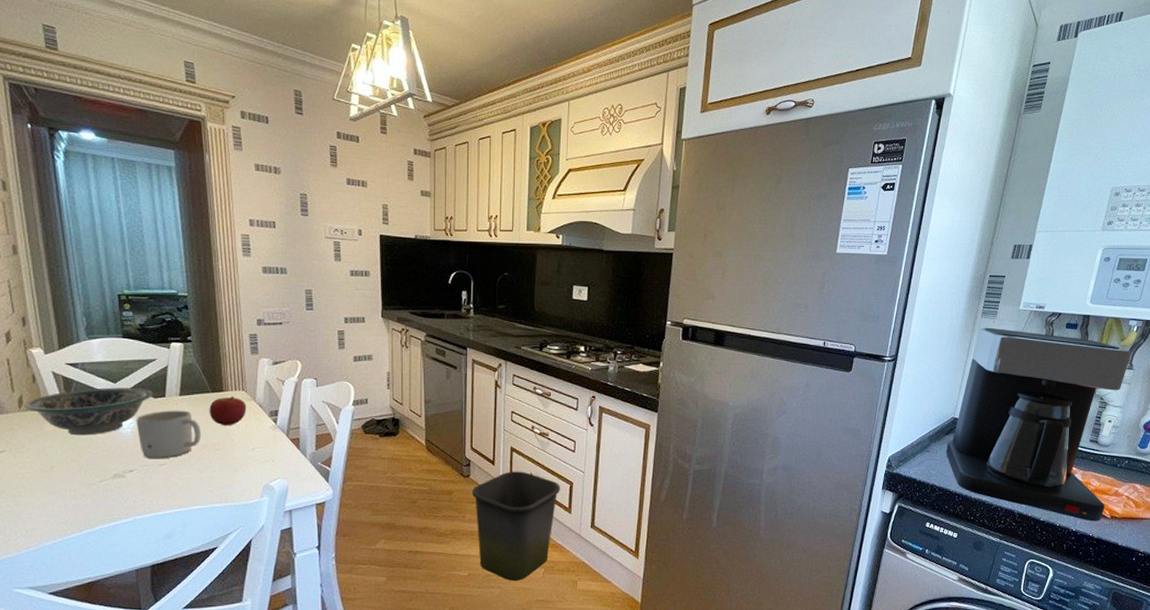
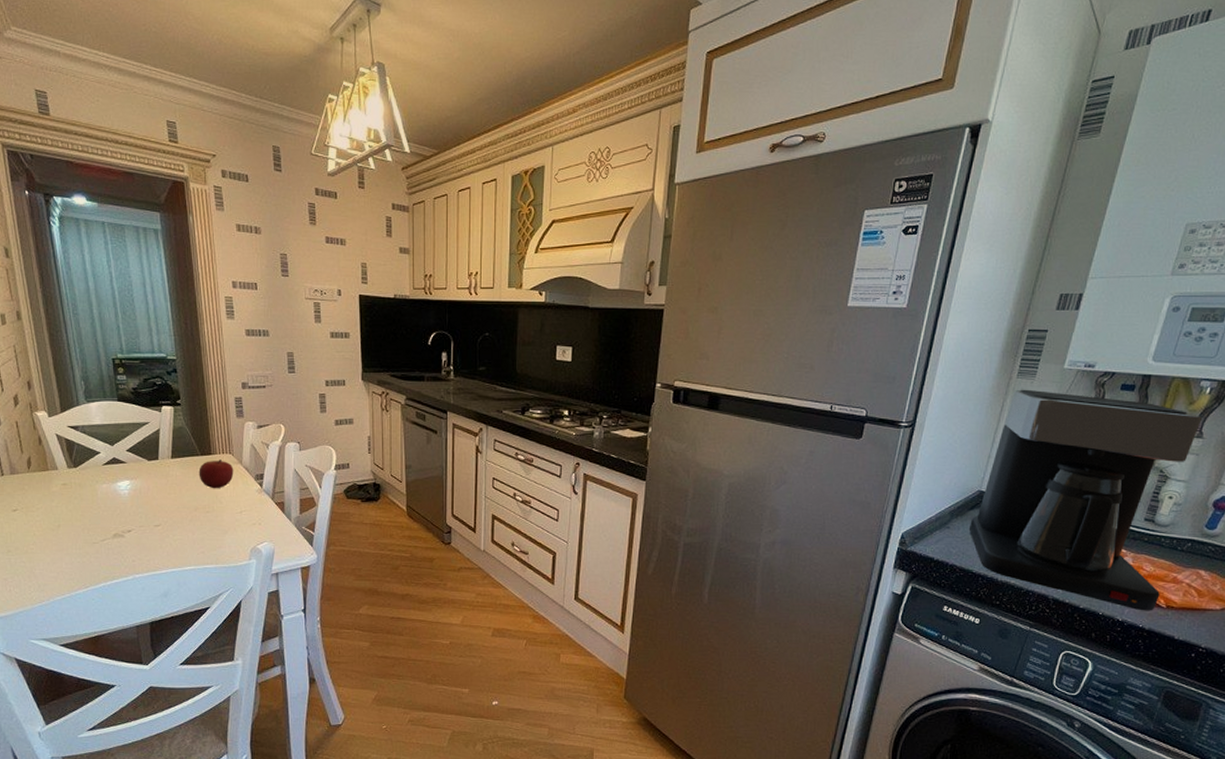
bowl: present [24,387,153,436] -> none [32,450,147,496]
mug: present [136,410,201,459] -> none [132,472,192,520]
waste bin: present [472,471,561,581] -> none [453,539,544,651]

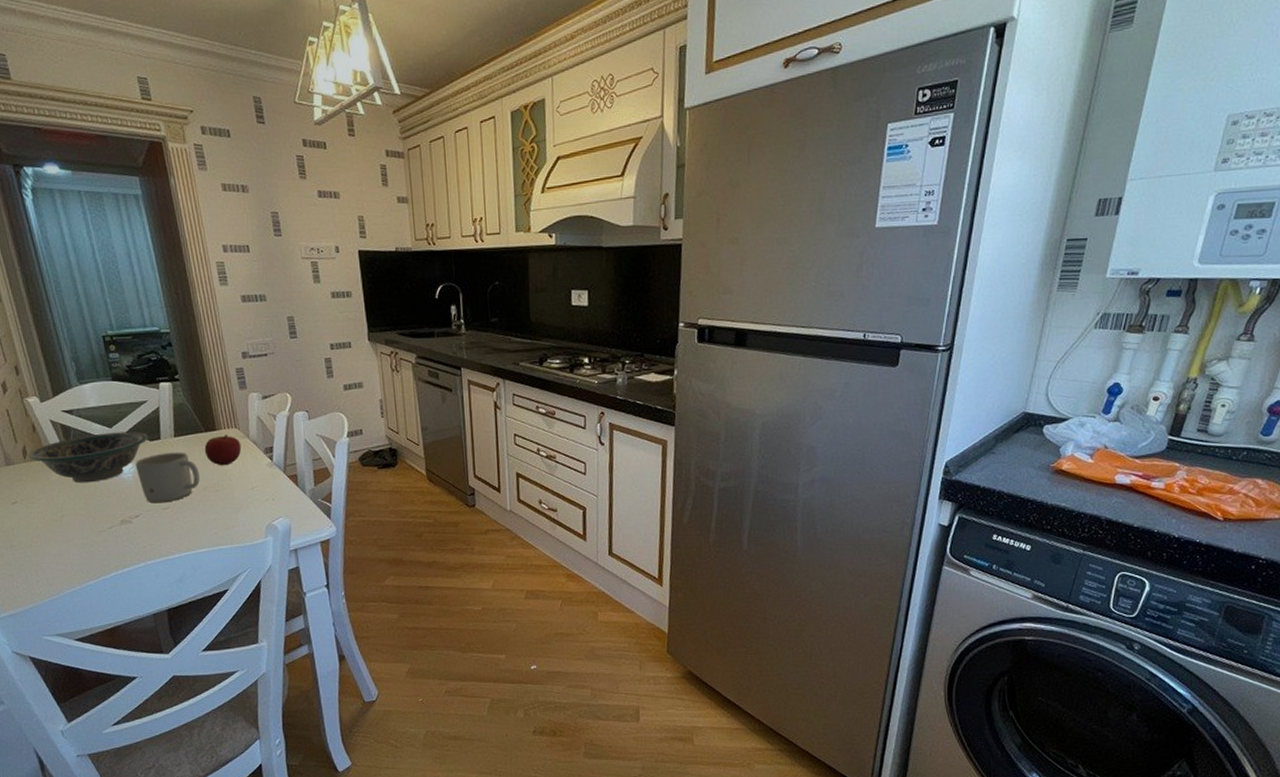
bowl: none [32,450,147,496] -> present [28,431,149,483]
mug: none [132,472,192,520] -> present [135,452,200,504]
coffee maker: present [968,389,1202,611] -> none [1015,302,1252,526]

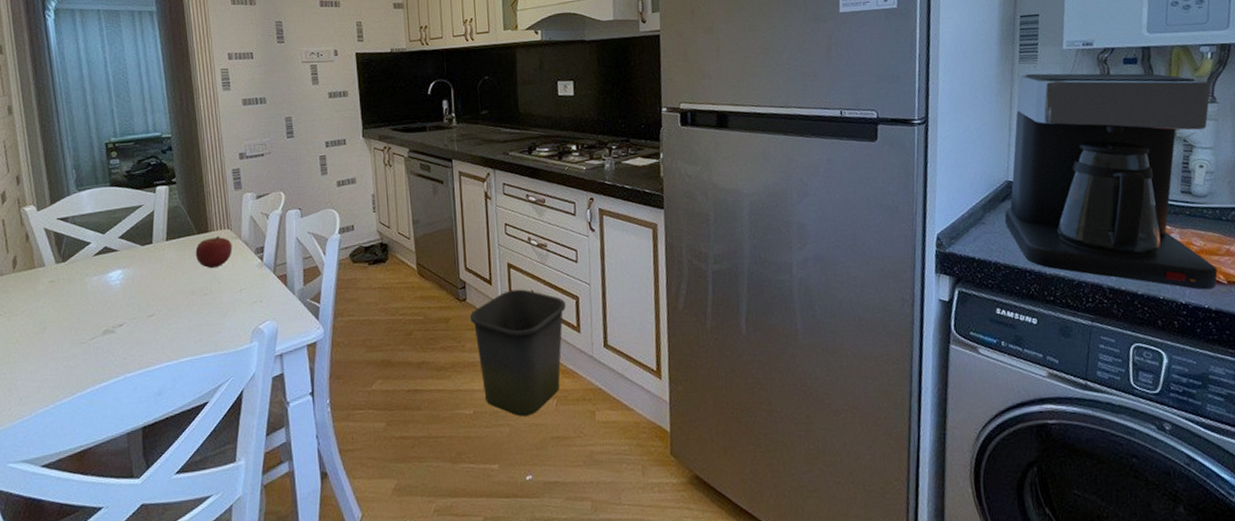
bowl: present [28,431,149,483] -> none [17,236,141,293]
mug: present [135,452,200,504] -> none [124,255,188,311]
waste bin: none [479,498,574,614] -> present [470,289,567,417]
coffee maker: none [1015,302,1252,526] -> present [1004,73,1218,290]

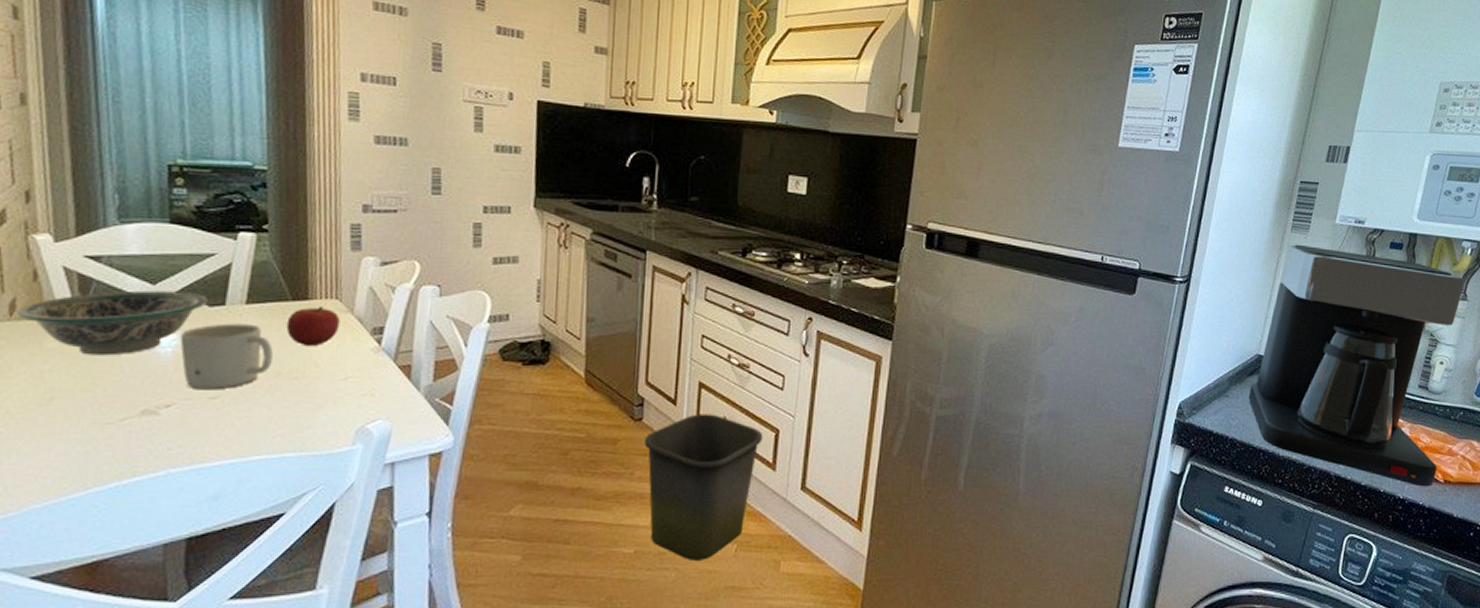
bowl: none [17,236,141,293] -> present [16,290,209,356]
mug: none [124,255,188,311] -> present [180,323,273,390]

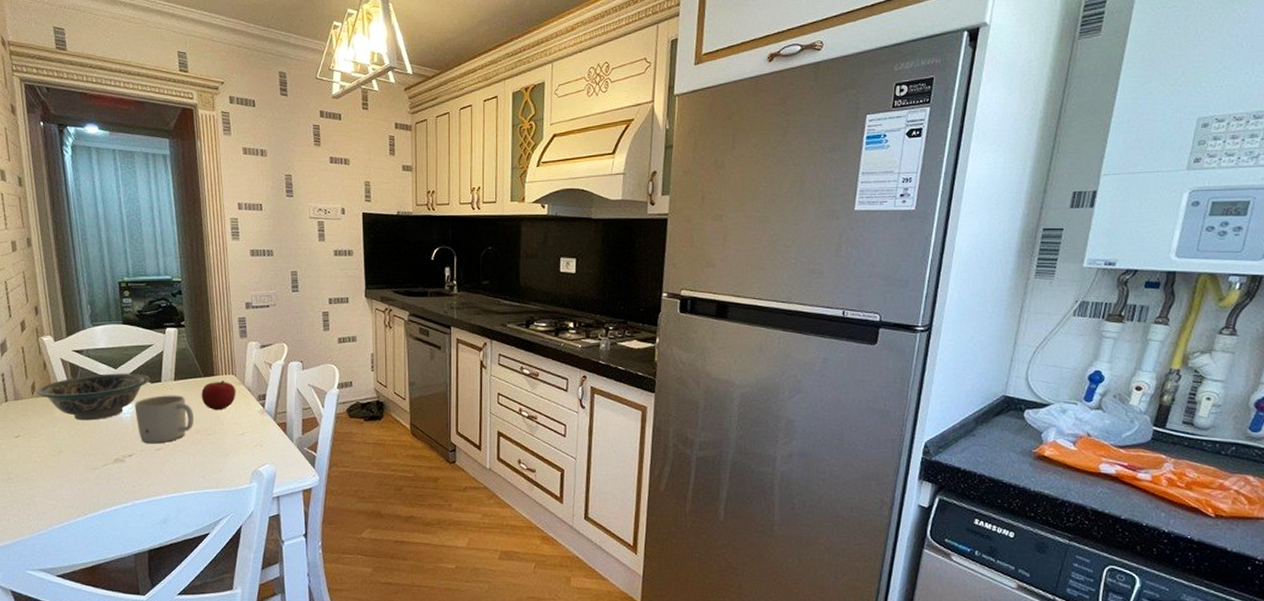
waste bin: present [645,414,764,561] -> none [458,457,552,575]
coffee maker: present [1248,244,1465,487] -> none [995,289,1234,521]

